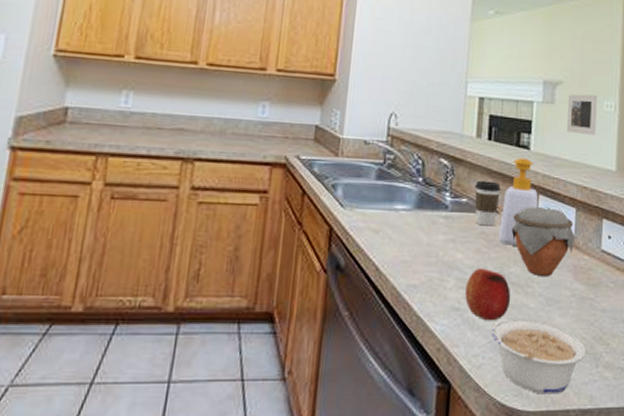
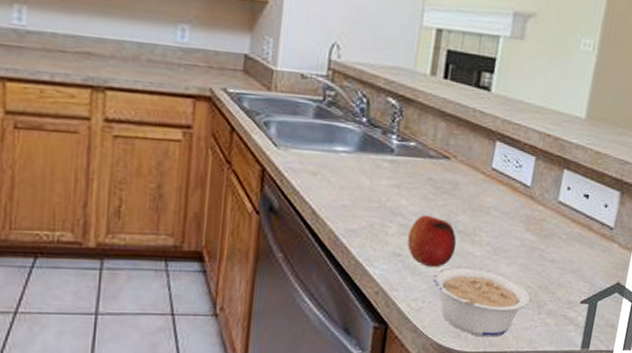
coffee cup: present [474,180,501,226] -> none [423,123,454,173]
soap bottle: present [499,158,538,246] -> none [448,100,495,194]
jar: present [511,206,575,277] -> none [462,153,532,226]
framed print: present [566,94,597,136] -> none [534,29,575,78]

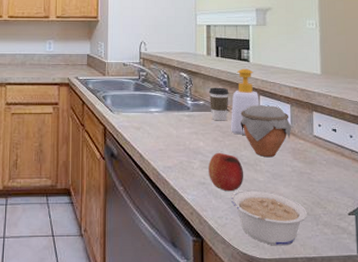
coffee cup: none [423,123,454,173] -> present [208,87,229,121]
soap bottle: none [448,100,495,194] -> present [231,68,260,135]
jar: none [462,153,532,226] -> present [240,104,291,158]

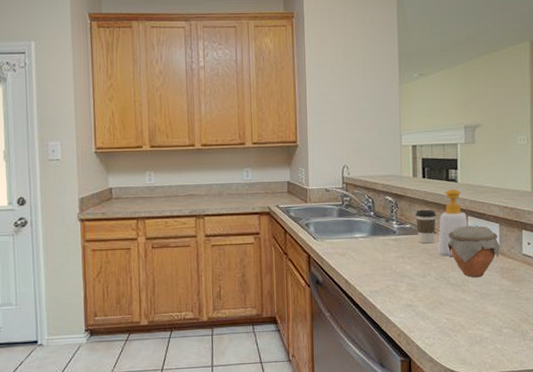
fruit: present [208,152,244,192] -> none [416,274,452,313]
legume: present [230,189,307,246] -> none [438,309,515,362]

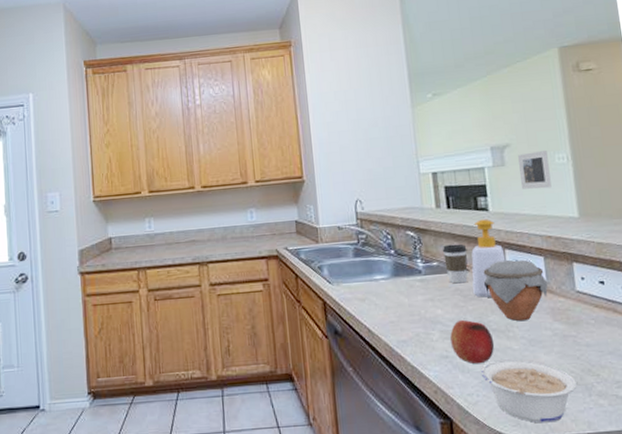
fruit: none [416,274,452,313] -> present [450,319,495,364]
legume: none [438,309,515,362] -> present [480,359,577,423]
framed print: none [486,132,512,166] -> present [518,151,552,189]

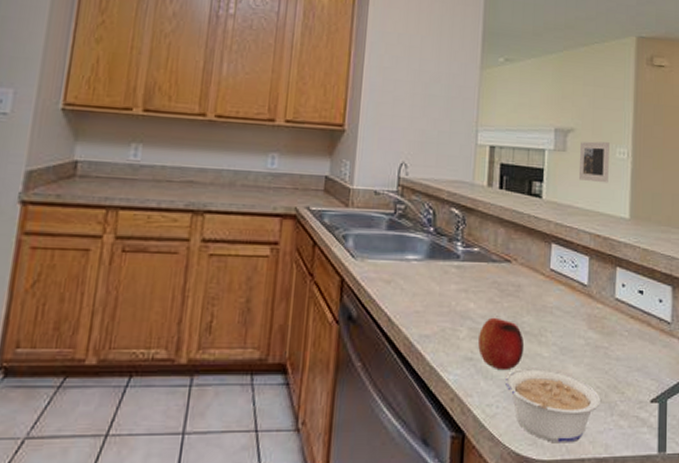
coffee cup: present [442,244,468,284] -> none [486,229,513,276]
soap bottle: present [471,219,506,298] -> none [512,206,551,295]
jar: present [483,259,548,321] -> none [523,255,588,326]

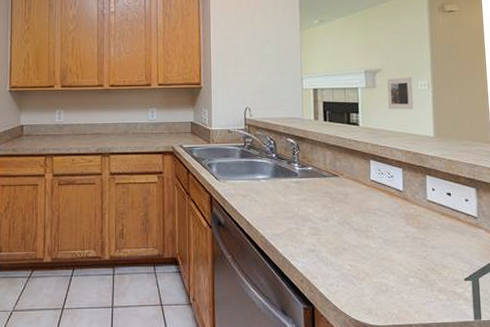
fruit: present [478,317,525,371] -> none [318,219,355,259]
legume: present [504,368,601,443] -> none [341,256,422,313]

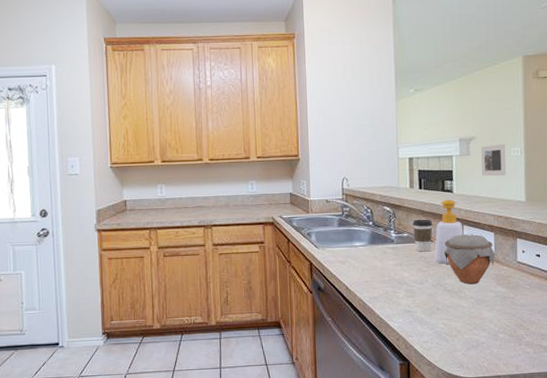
coffee cup: none [317,152,338,187] -> present [412,219,433,252]
soap bottle: none [340,132,370,201] -> present [435,199,464,264]
jar: none [350,169,404,223] -> present [443,234,495,285]

